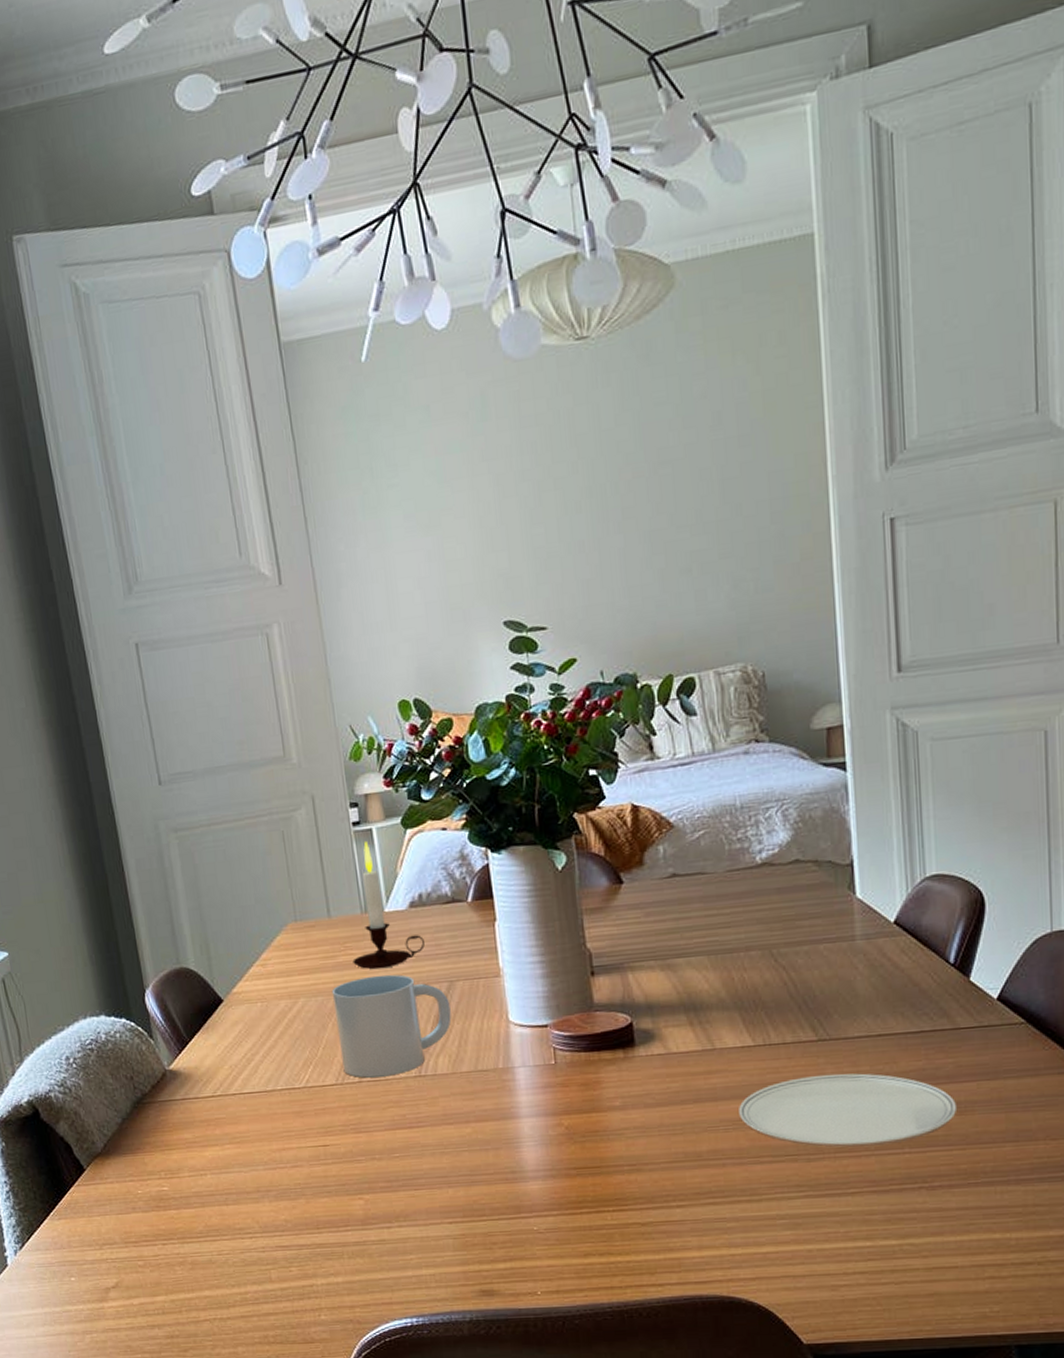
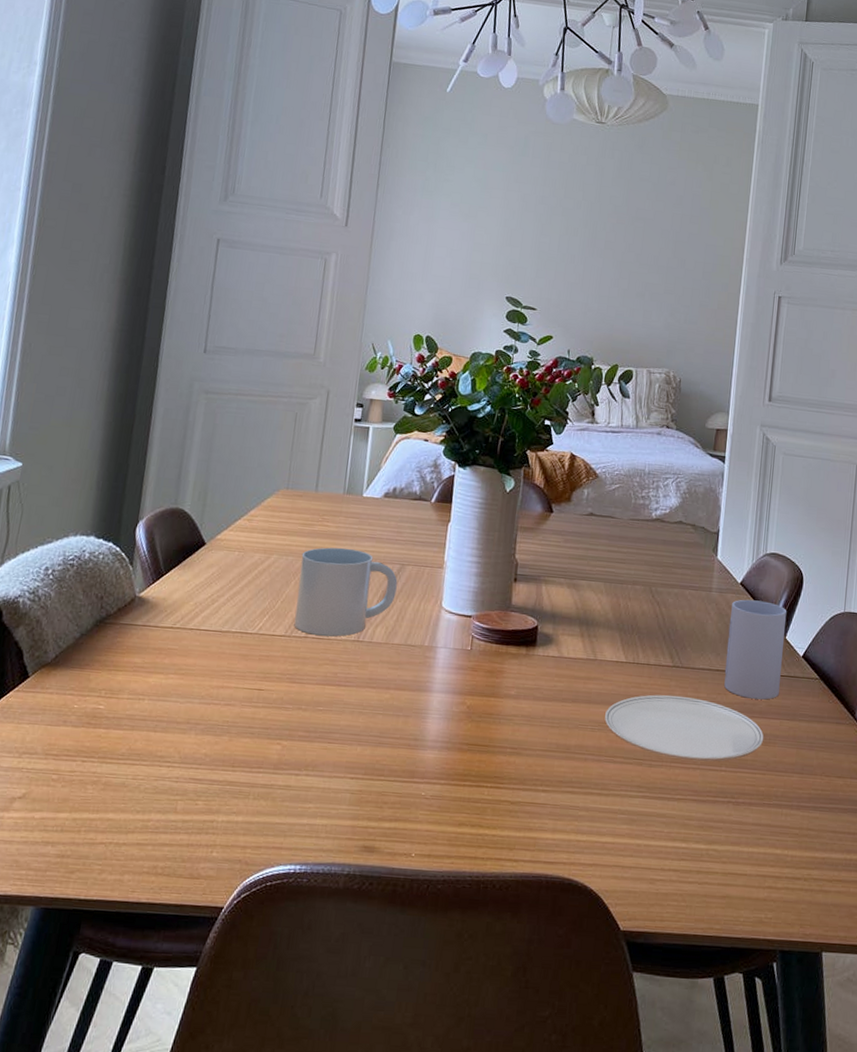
candle: present [352,842,425,969] -> none [326,437,389,543]
cup: none [886,938,970,1063] -> present [724,599,787,700]

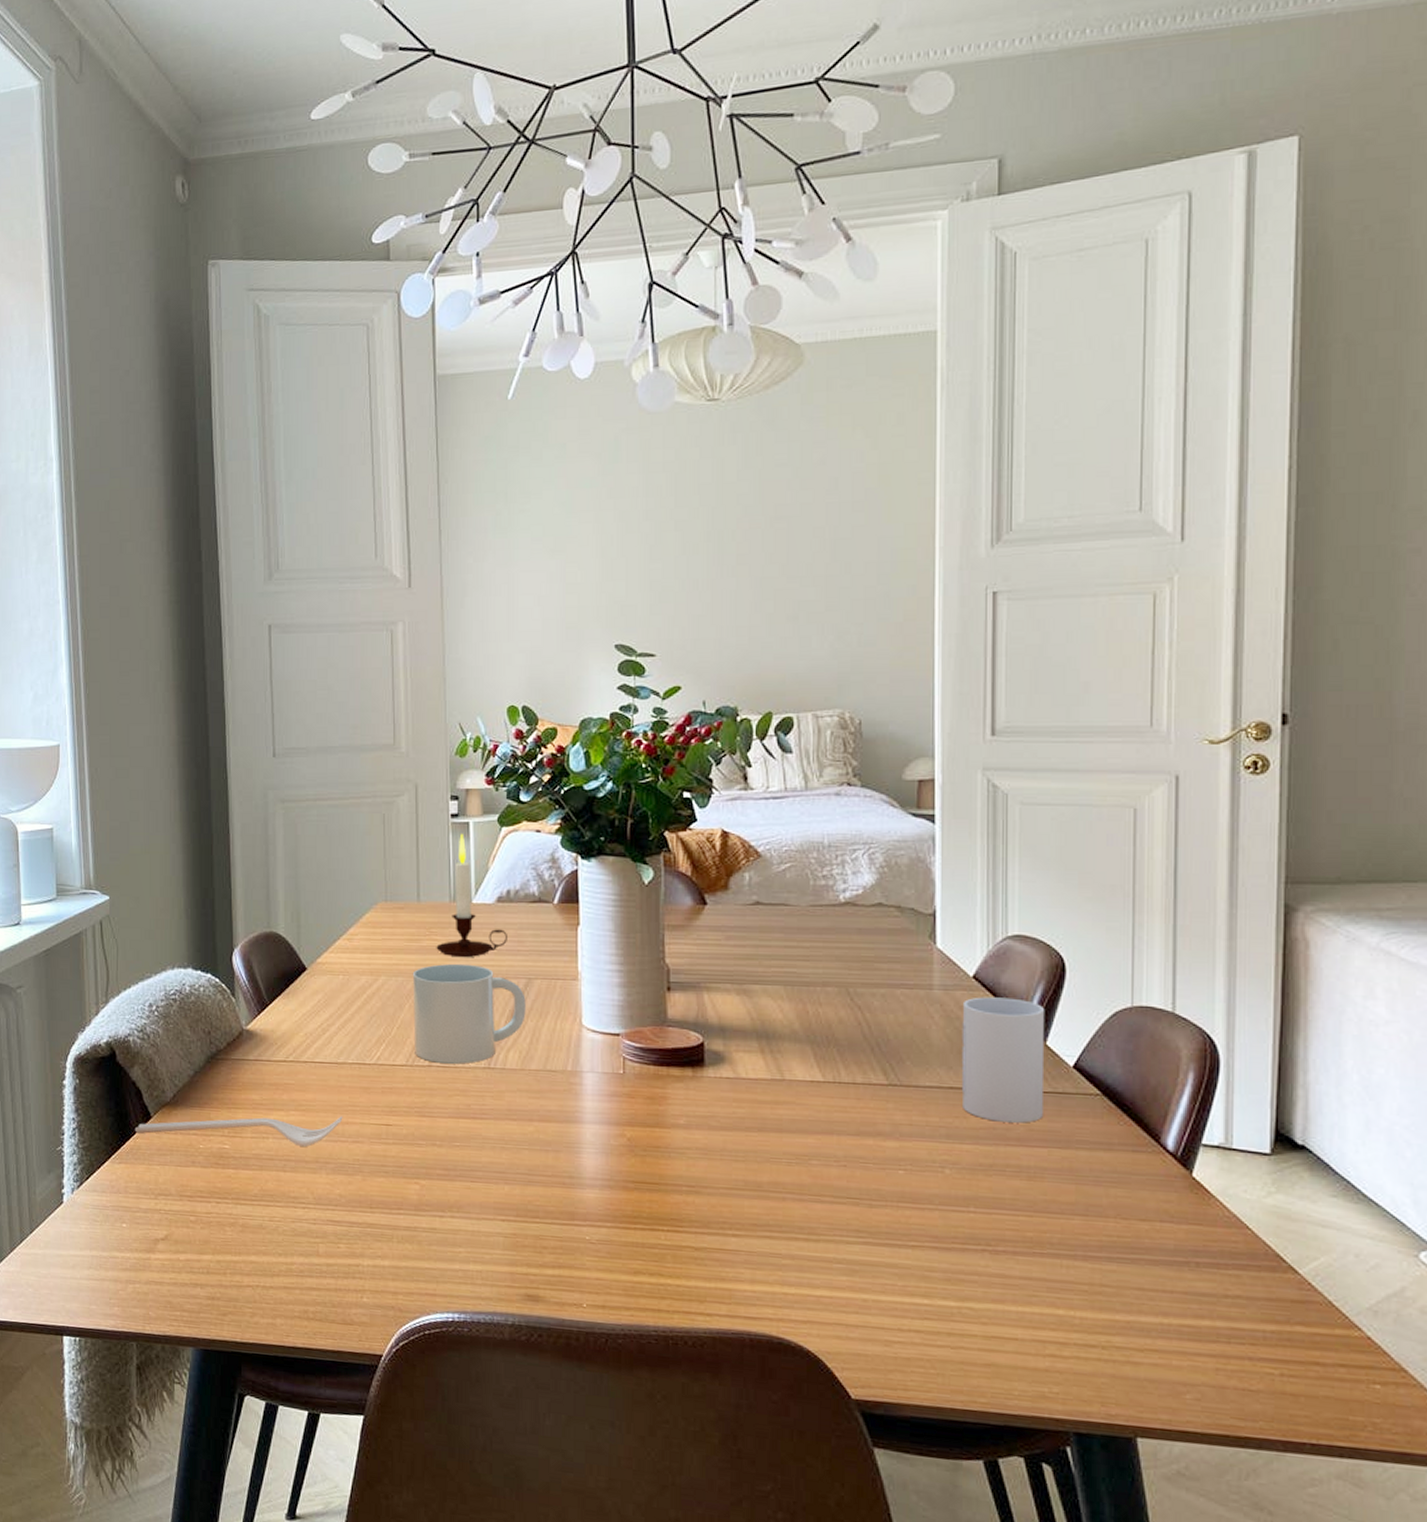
fork: none [9,680,219,709] -> present [134,1116,343,1148]
candle: none [326,437,389,543] -> present [436,834,507,958]
plate: present [605,694,764,762] -> none [803,1120,1027,1201]

